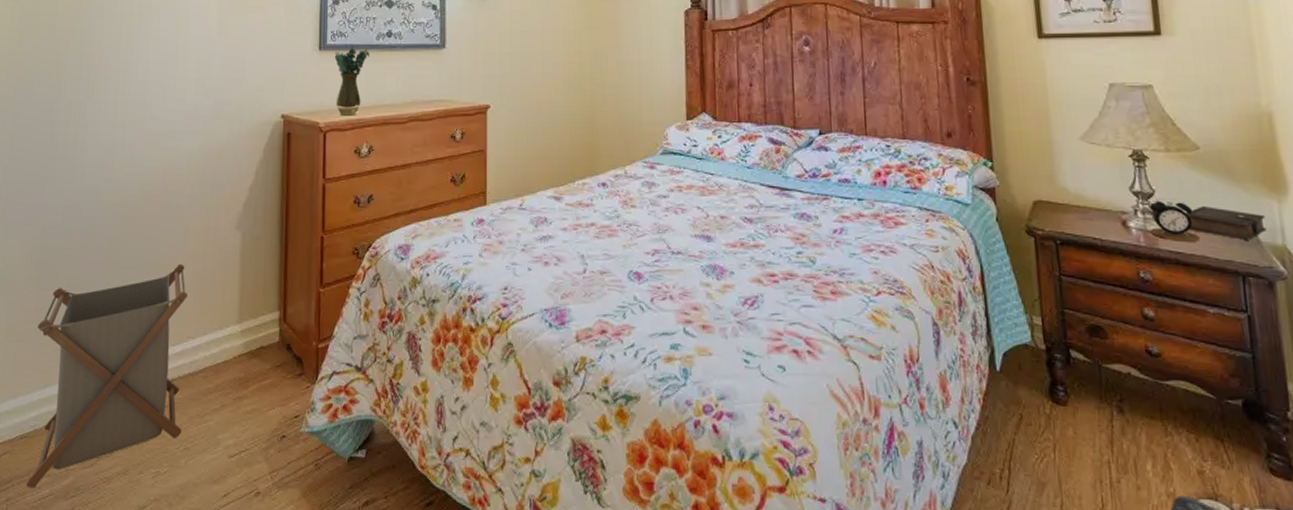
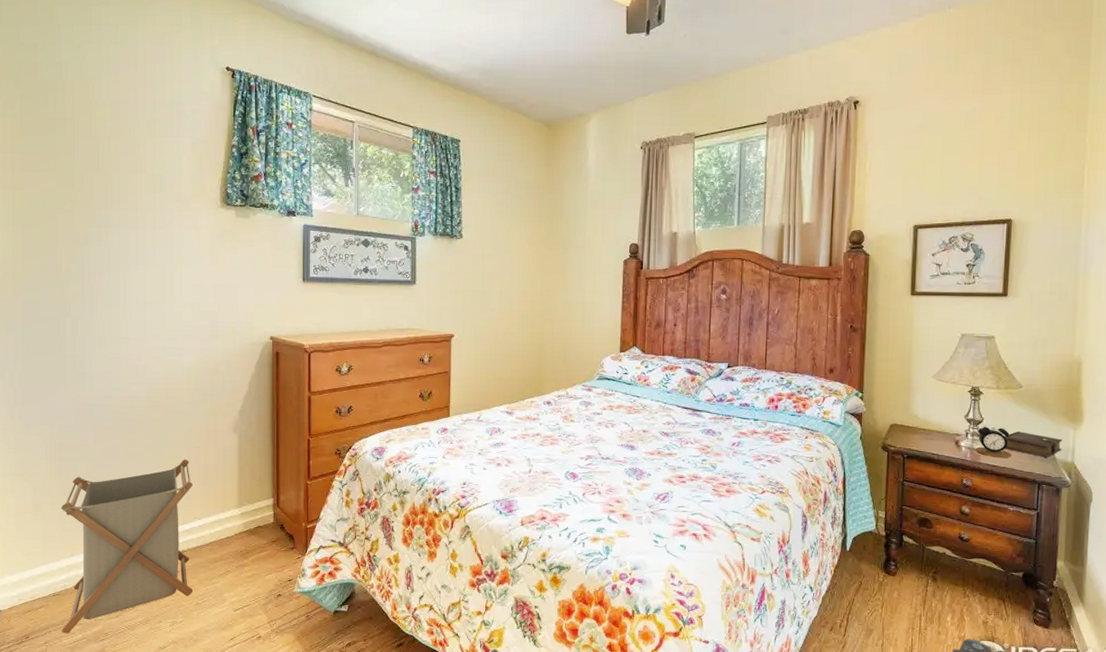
vase: present [334,46,369,116] -> none [316,279,348,340]

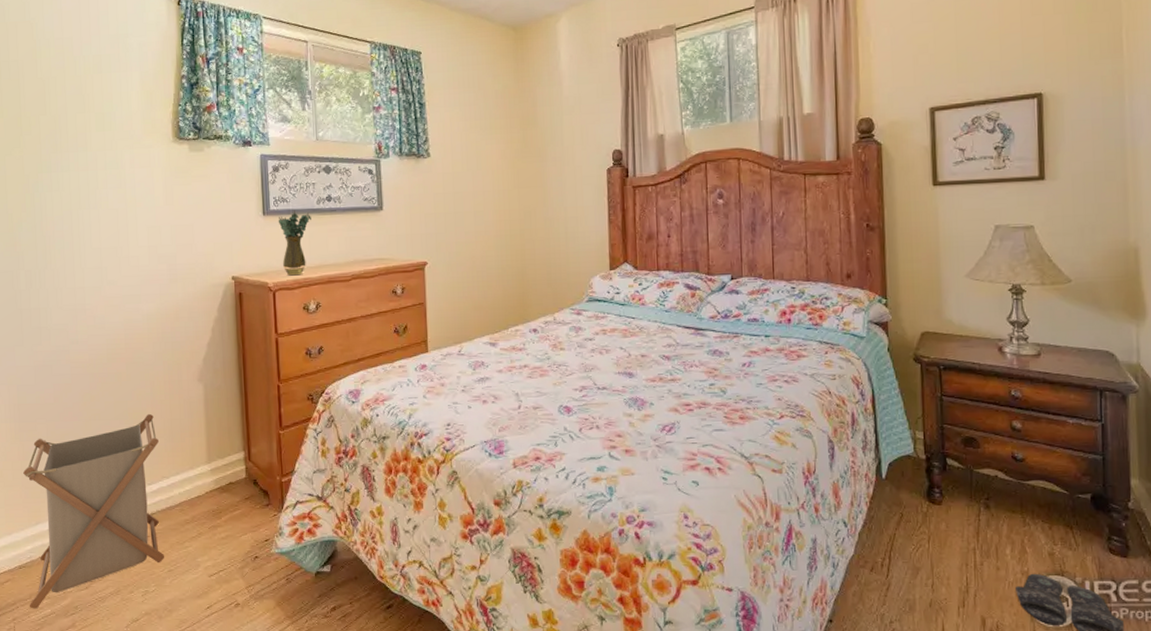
vase: none [316,279,348,340] -> present [278,211,311,276]
alarm clock: present [975,424,1011,458] -> none [1022,325,1065,363]
book: present [1004,431,1062,458] -> none [1055,332,1125,360]

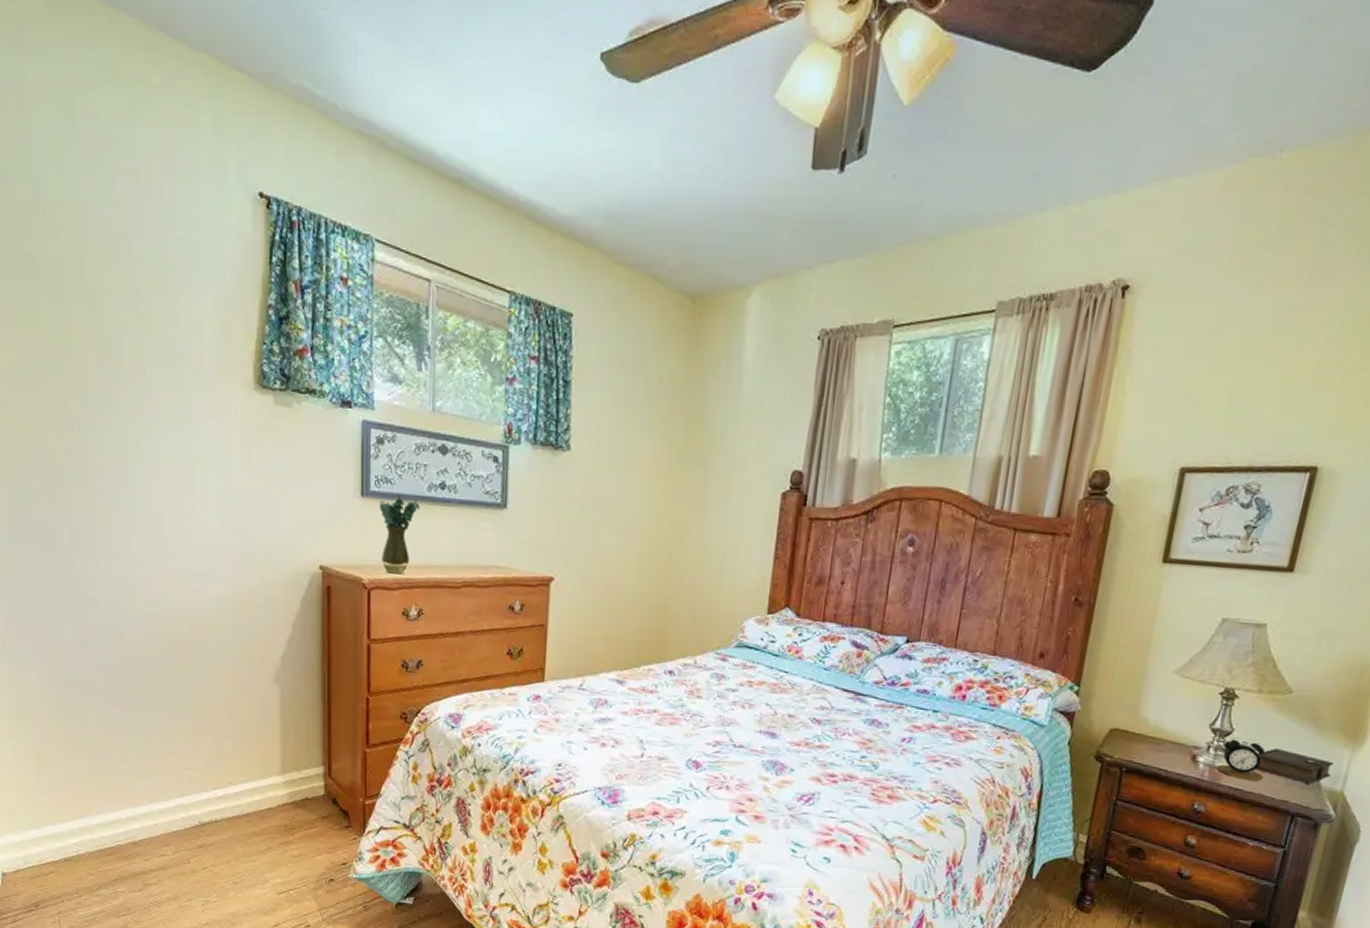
laundry basket: present [23,413,164,609] -> none [68,711,228,905]
alarm clock: none [1022,325,1065,363] -> present [1216,736,1265,781]
book: none [1055,332,1125,360] -> present [1255,748,1334,784]

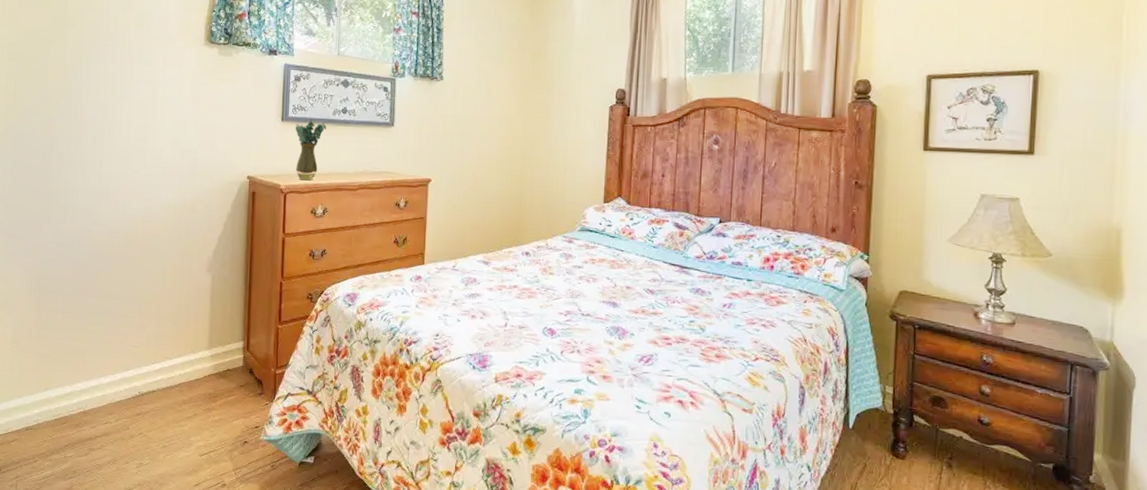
alarm clock: present [1216,736,1265,781] -> none [997,295,1039,334]
book: present [1255,748,1334,784] -> none [1030,305,1099,335]

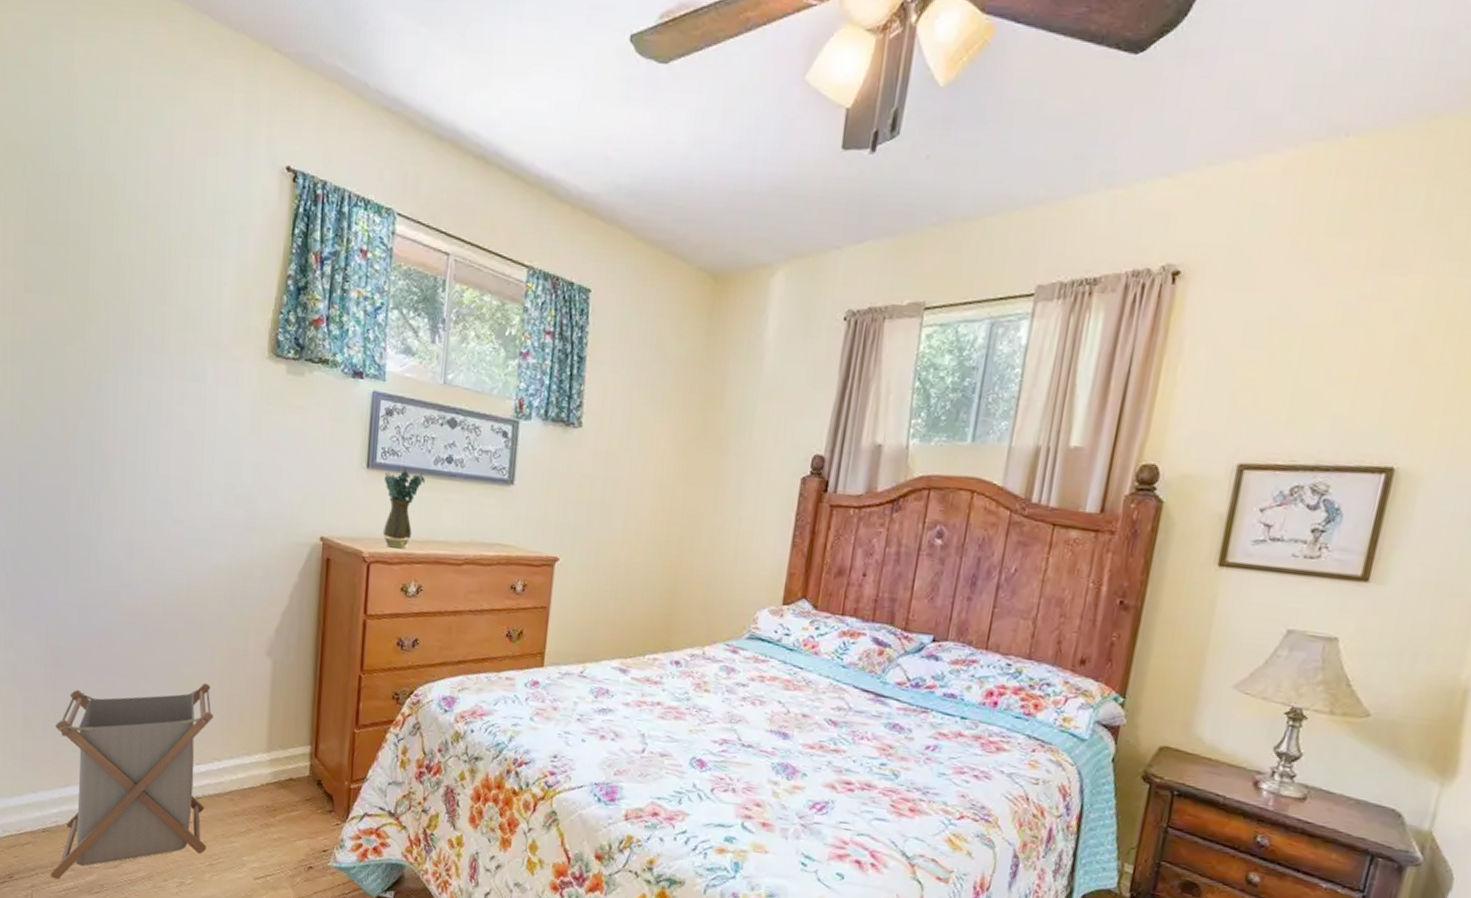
laundry basket: none [32,297,165,469] -> present [51,682,213,880]

